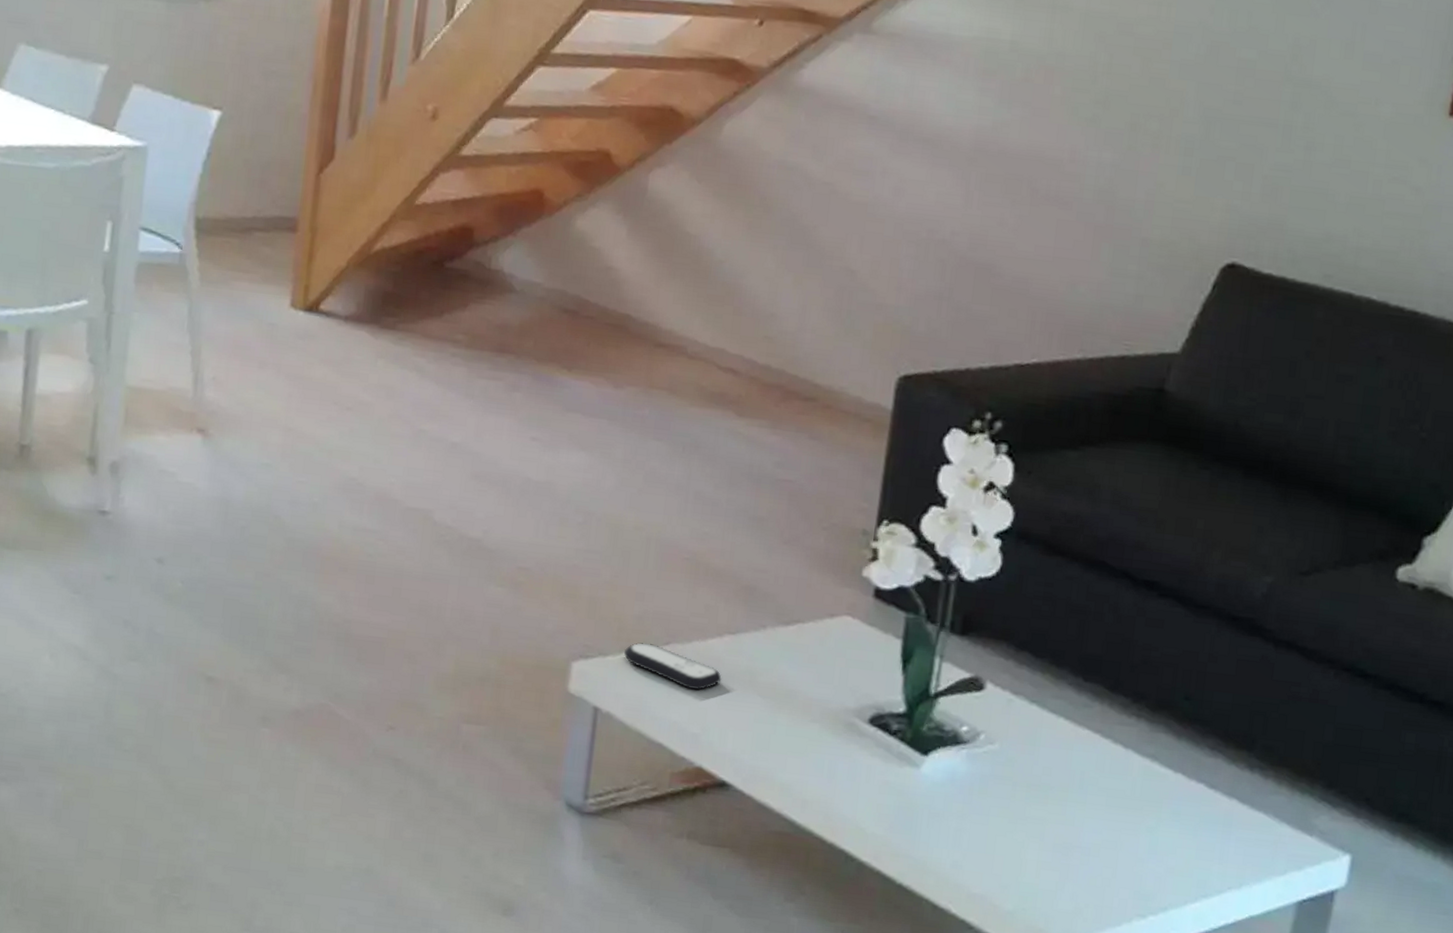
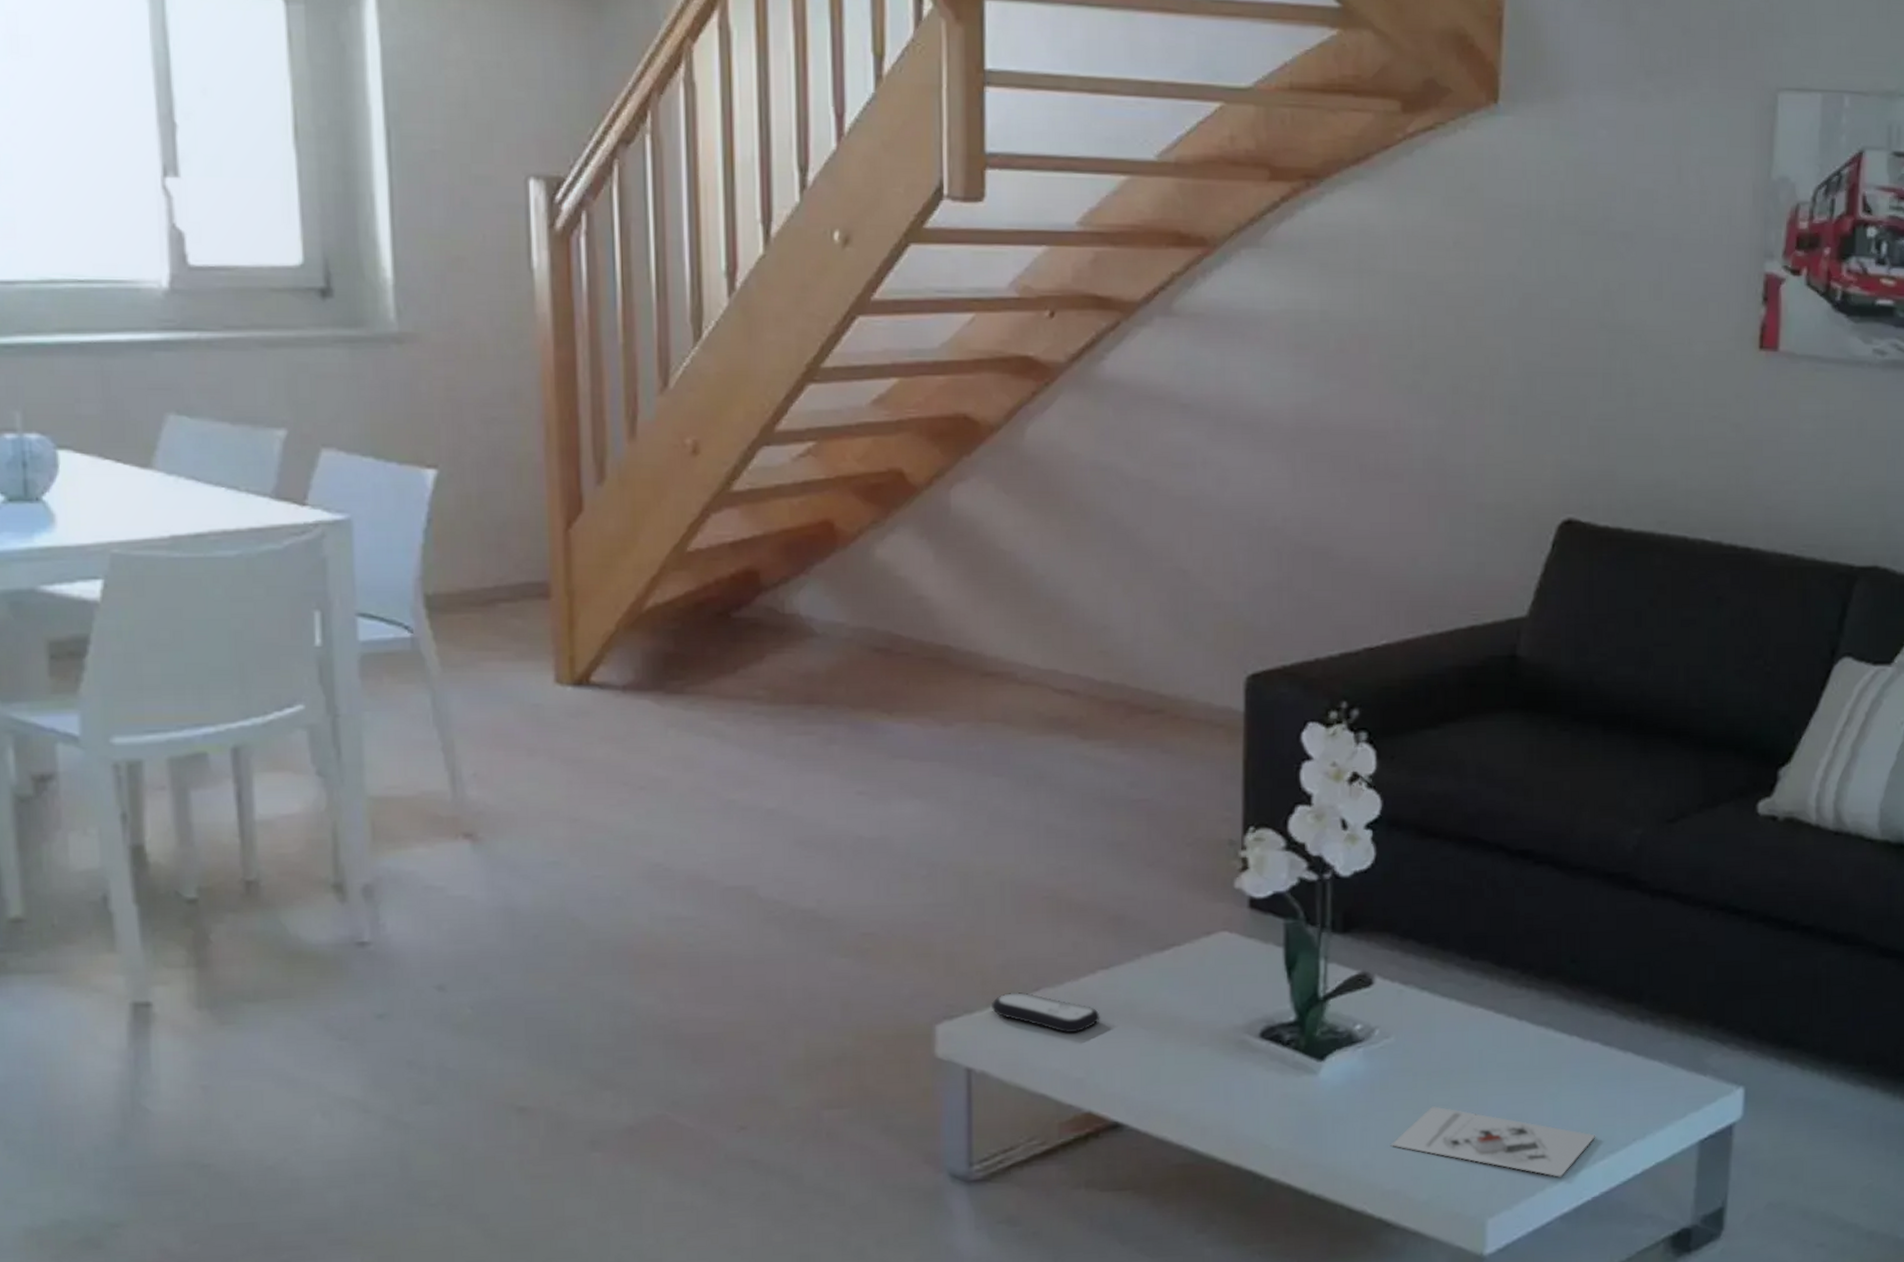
architectural model: none [982,818,1191,912] -> present [1390,1106,1596,1177]

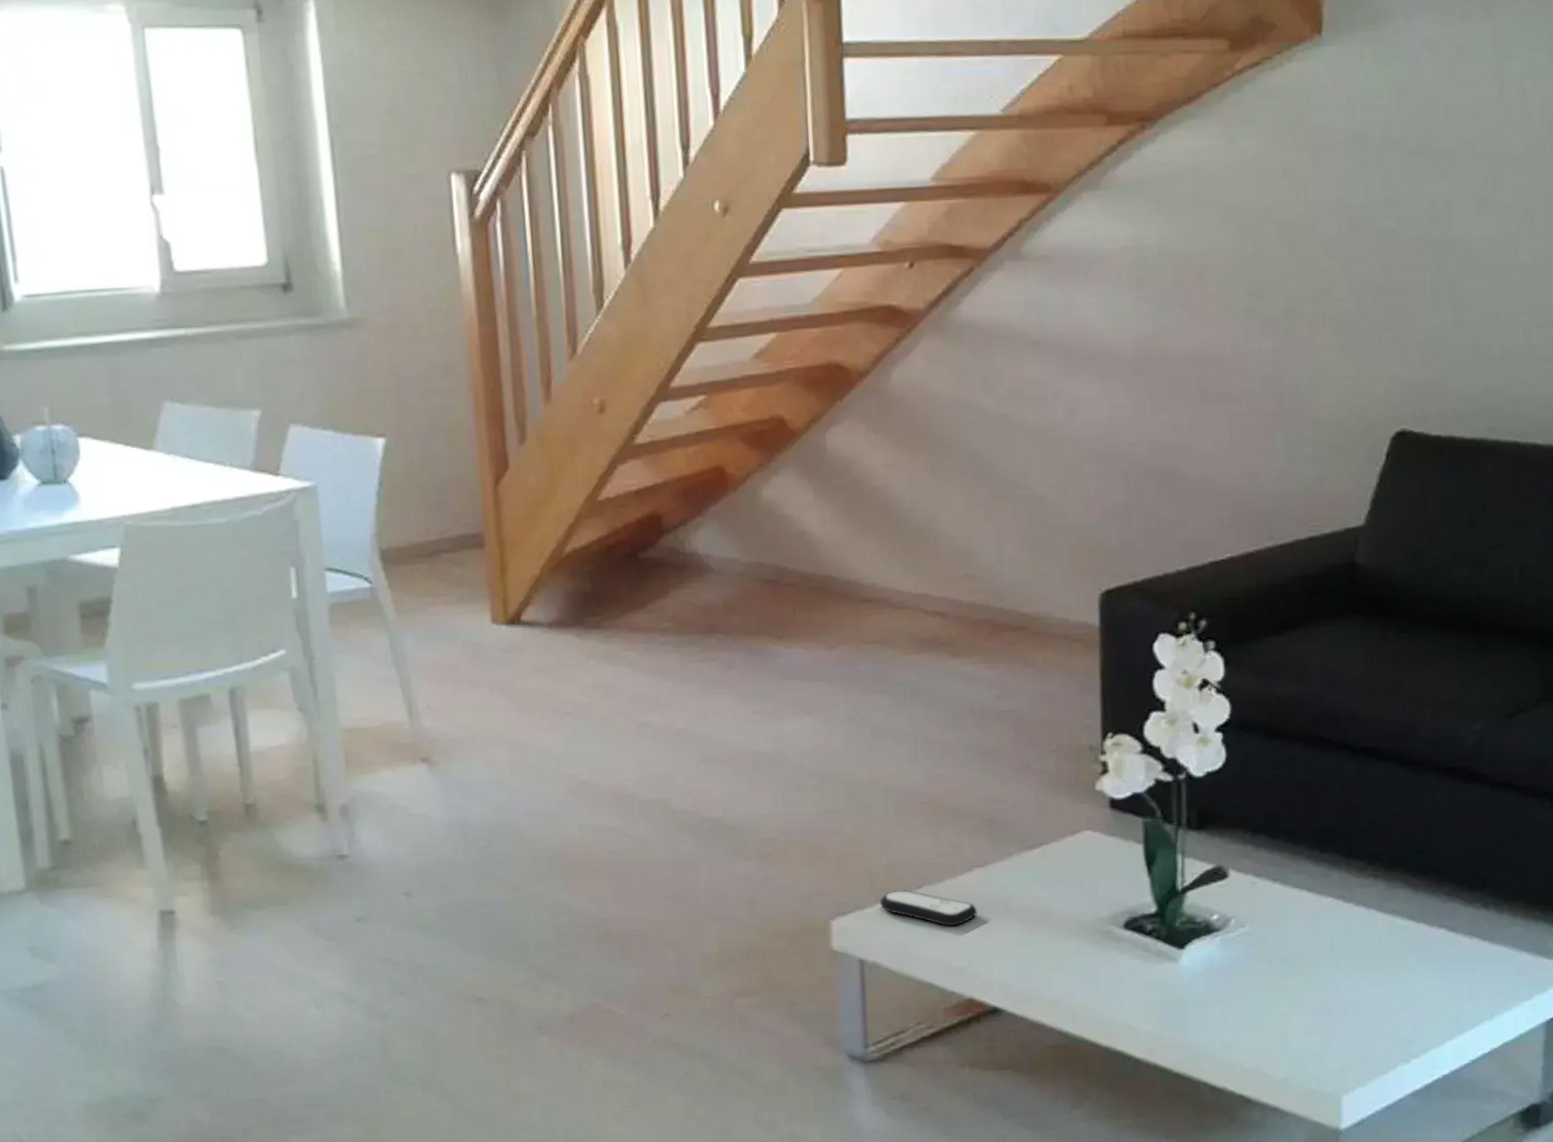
architectural model: present [1390,1106,1596,1177] -> none [1249,990,1445,1056]

